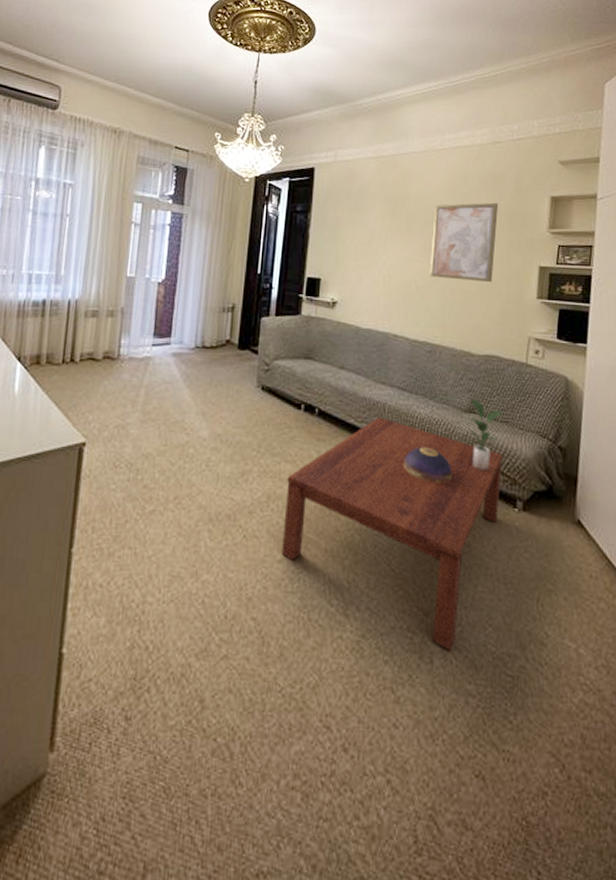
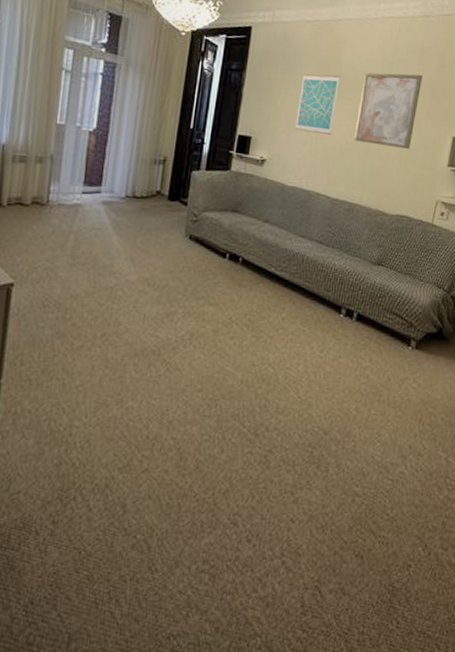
coffee table: present [282,416,504,651] -> none [202,266,404,461]
wall art: none [366,209,410,273] -> present [295,73,341,136]
decorative bowl: present [403,446,453,483] -> none [315,293,360,325]
potted plant: present [468,398,503,472] -> none [375,252,407,316]

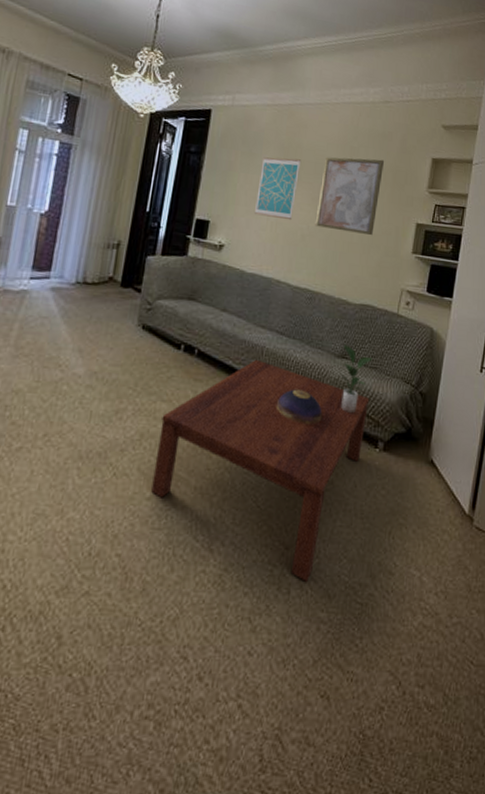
coffee table: none [202,266,404,461] -> present [151,359,370,582]
decorative bowl: none [315,293,360,325] -> present [276,389,323,424]
potted plant: none [375,252,407,316] -> present [339,344,373,414]

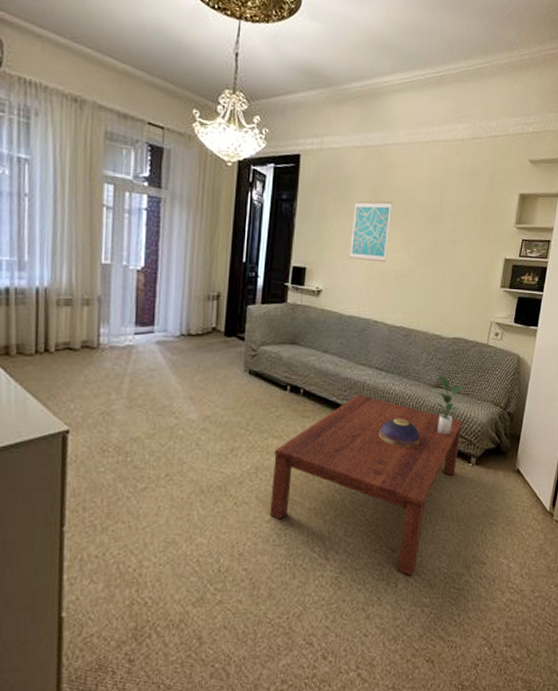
wall art: present [315,157,384,236] -> none [408,197,473,273]

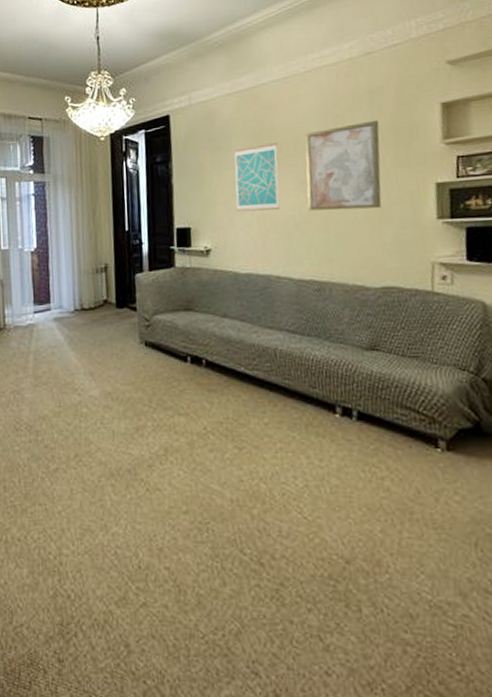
coffee table: present [270,394,463,576] -> none [182,362,418,599]
decorative bowl: present [378,418,421,447] -> none [302,390,361,426]
wall art: none [408,197,473,273] -> present [305,120,382,211]
potted plant: present [435,375,465,436] -> none [371,334,411,412]

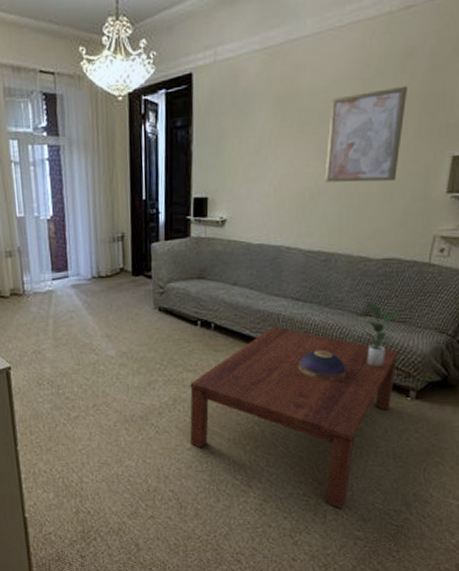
coffee table: none [182,362,418,599] -> present [190,326,399,509]
wall art: present [234,143,280,212] -> none [255,108,303,182]
decorative bowl: none [302,390,361,426] -> present [298,350,347,380]
potted plant: none [371,334,411,412] -> present [363,302,400,368]

